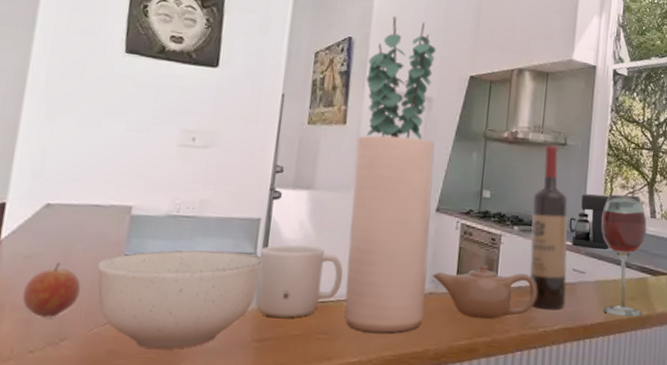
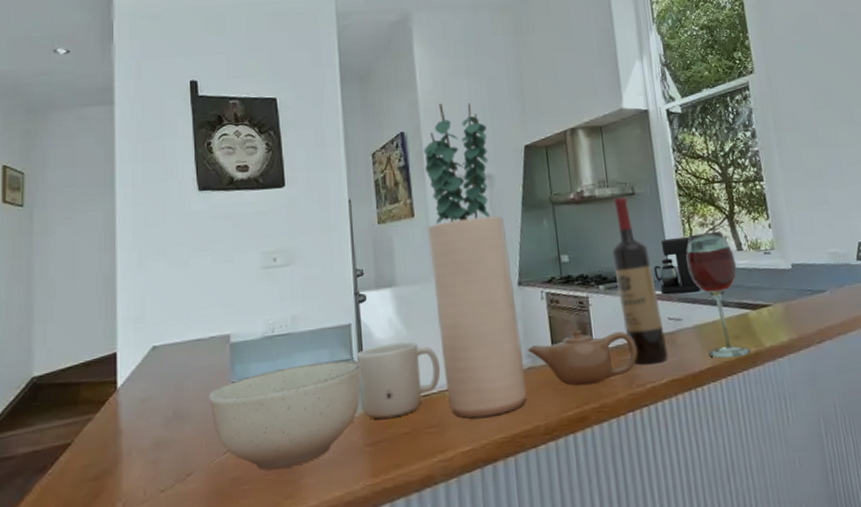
fruit: present [22,263,81,318] -> none [145,401,196,457]

